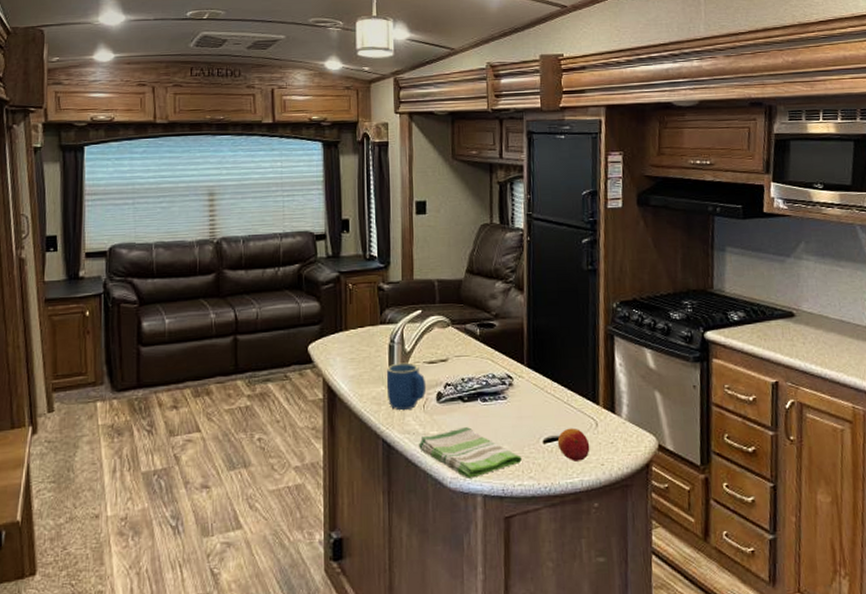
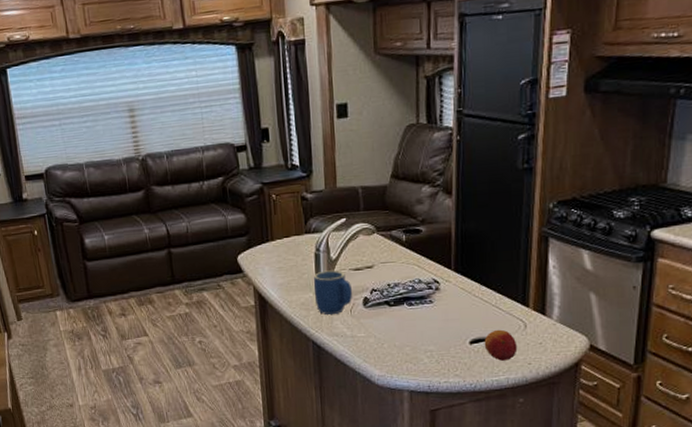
dish towel: present [418,427,522,478] -> none [346,330,448,376]

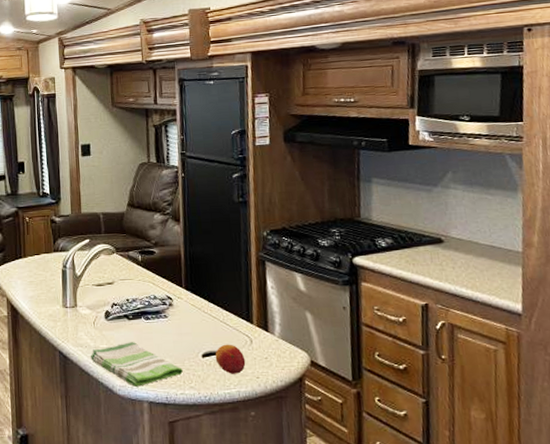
mug: present [313,270,353,315] -> none [60,285,96,327]
dish towel: none [346,330,448,376] -> present [90,342,183,387]

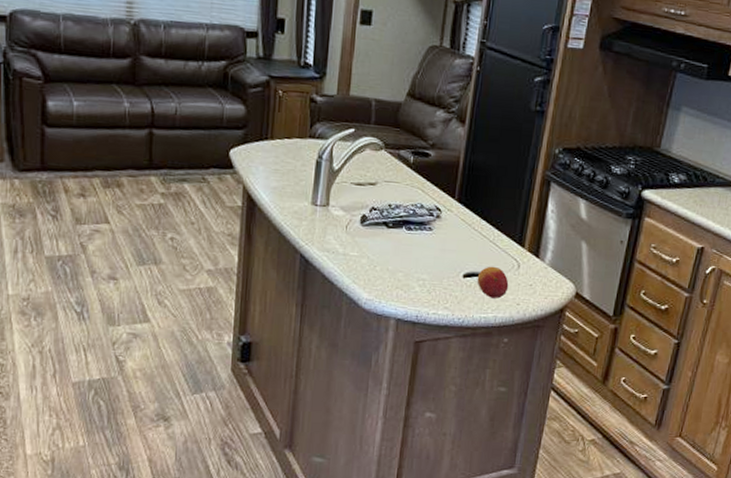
dish towel: present [90,342,183,387] -> none [336,252,439,302]

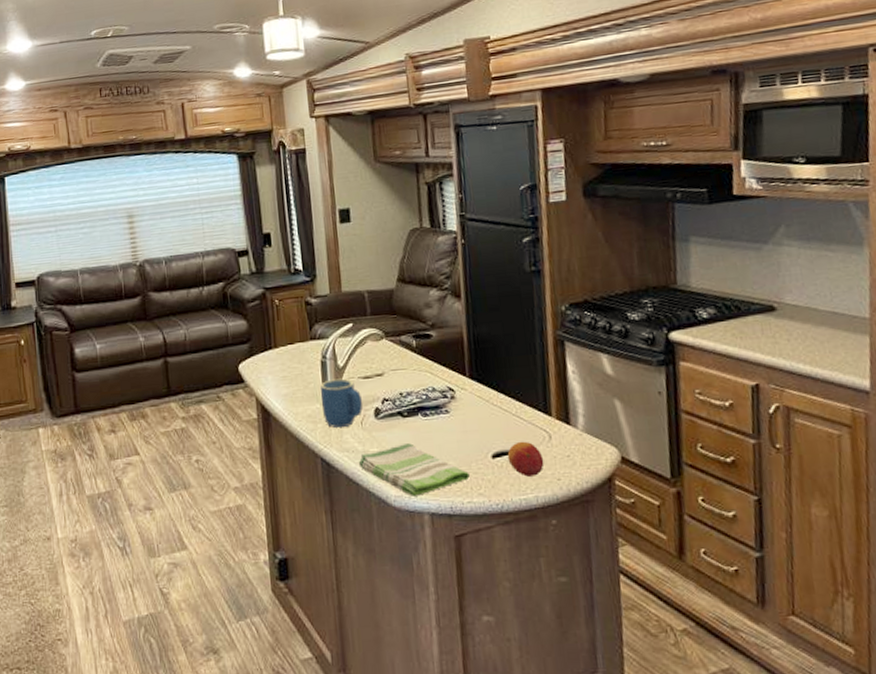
mug: none [309,180,352,229] -> present [320,378,363,428]
dish towel: none [336,252,439,302] -> present [358,443,470,496]

